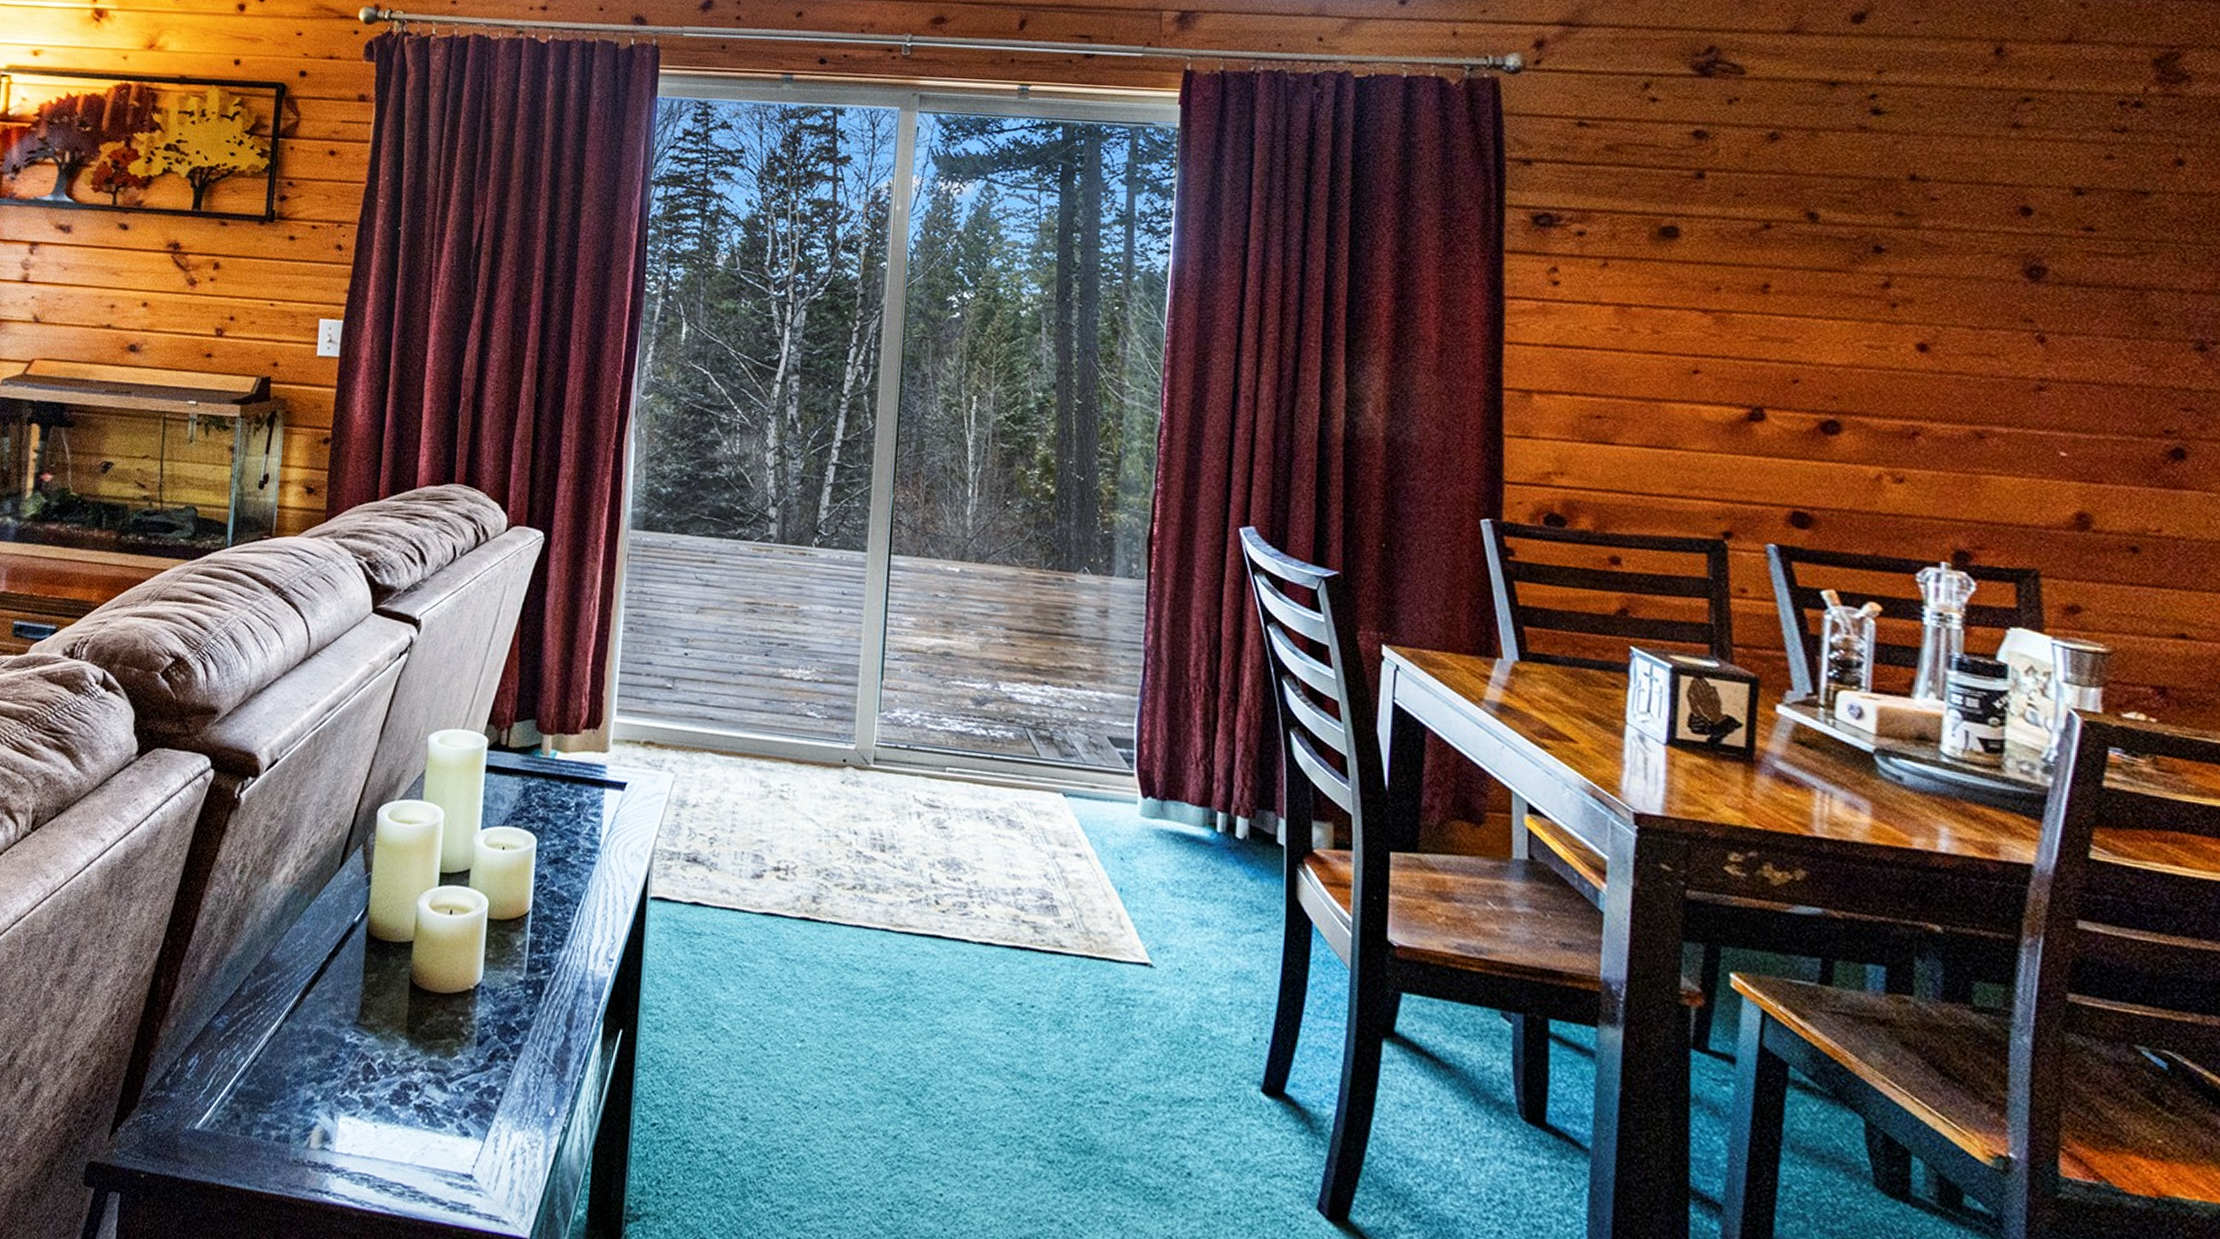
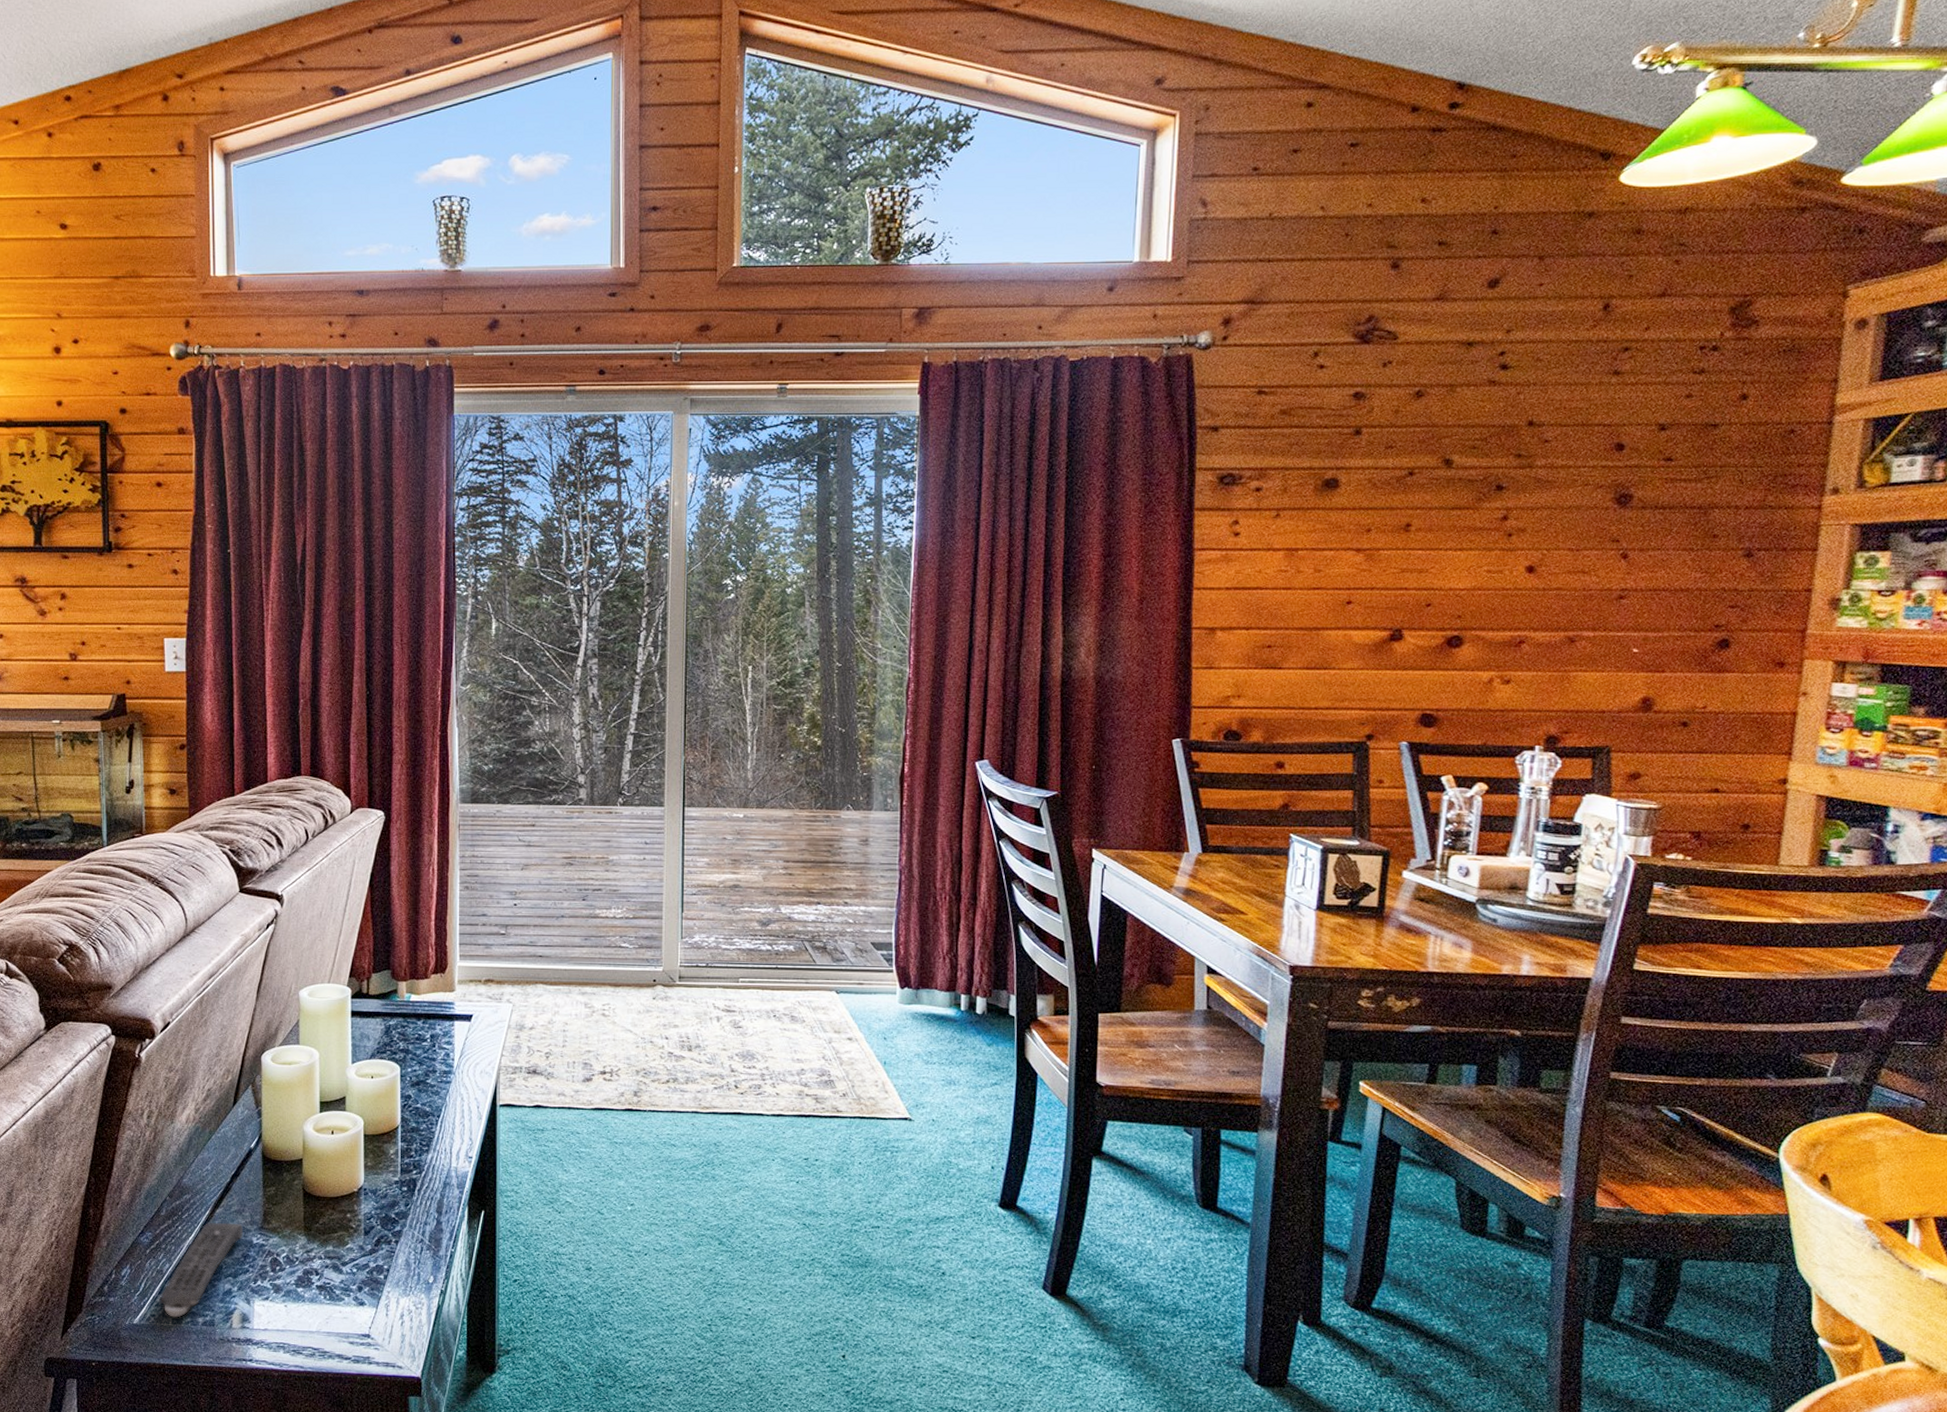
remote control: none [226,1010,335,1127] -> present [158,1222,243,1318]

